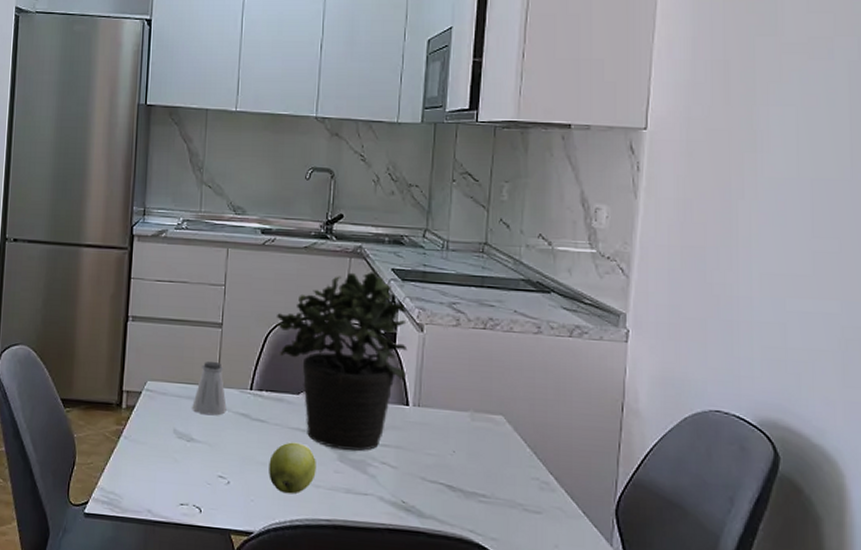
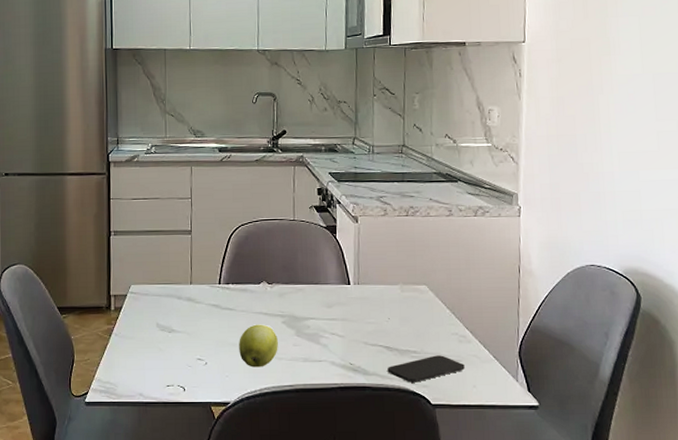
saltshaker: present [192,361,227,416] -> none [171,263,200,309]
potted plant: present [275,272,408,451] -> none [236,176,347,326]
smartphone: none [448,502,545,534] -> present [387,355,465,383]

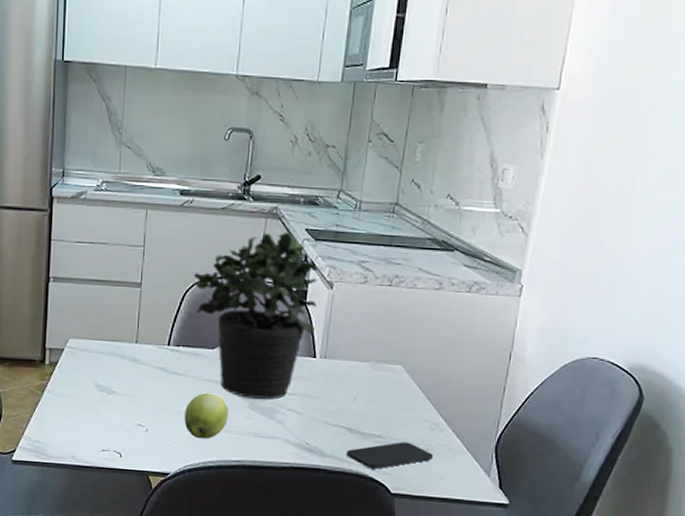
potted plant: none [236,176,347,326] -> present [192,232,318,399]

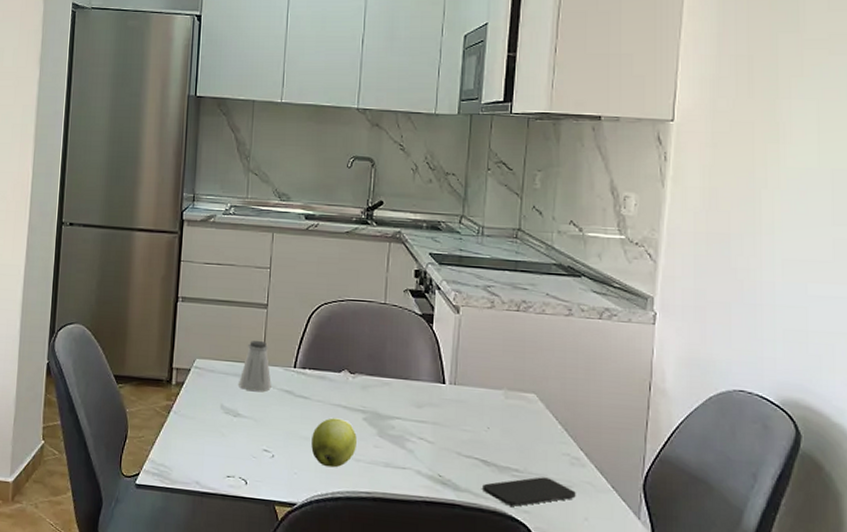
saltshaker: none [112,319,145,370] -> present [239,340,271,392]
potted plant: present [192,232,318,399] -> none [318,256,444,427]

